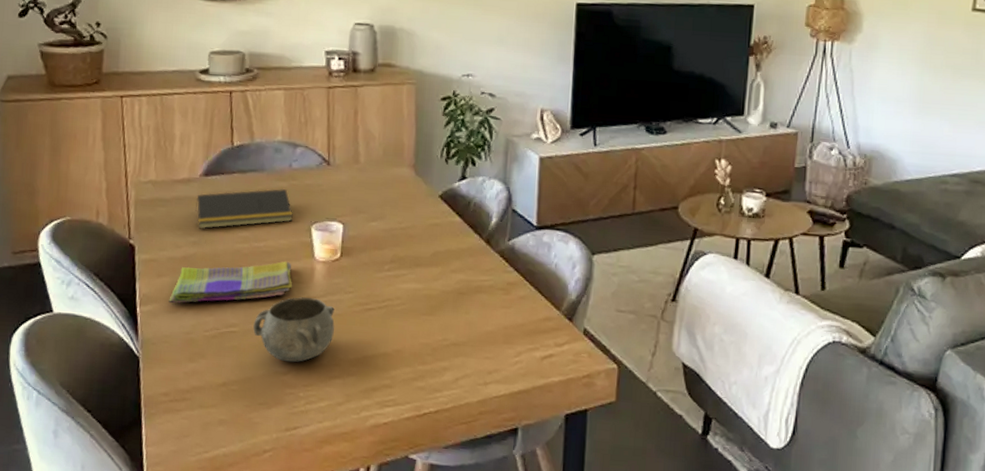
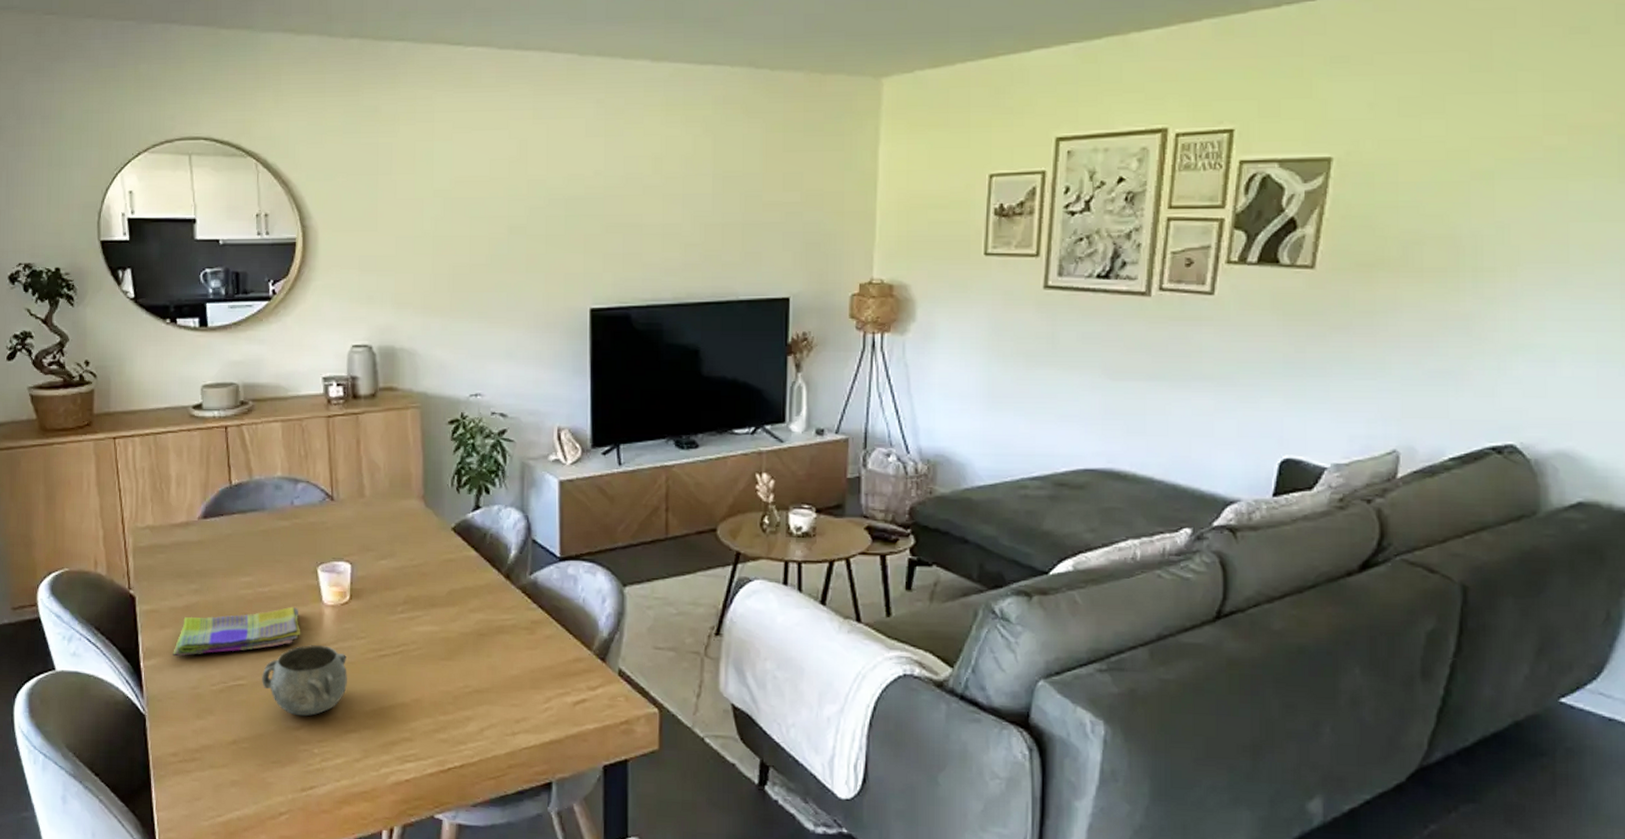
notepad: present [195,188,294,229] -> none [195,528,298,576]

